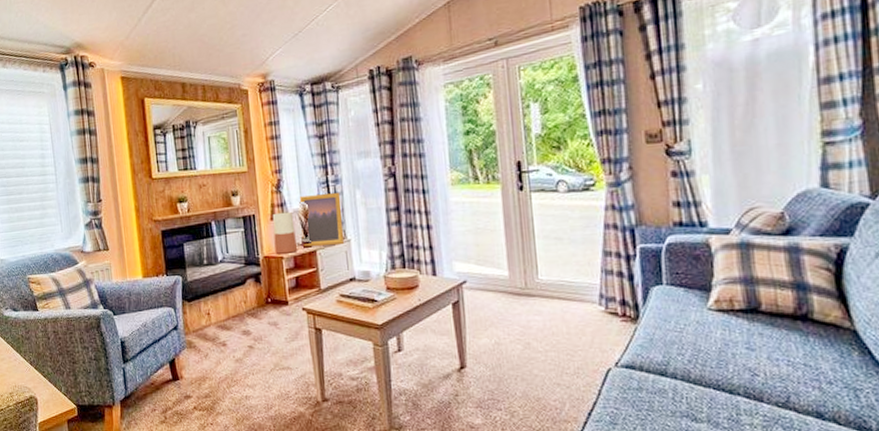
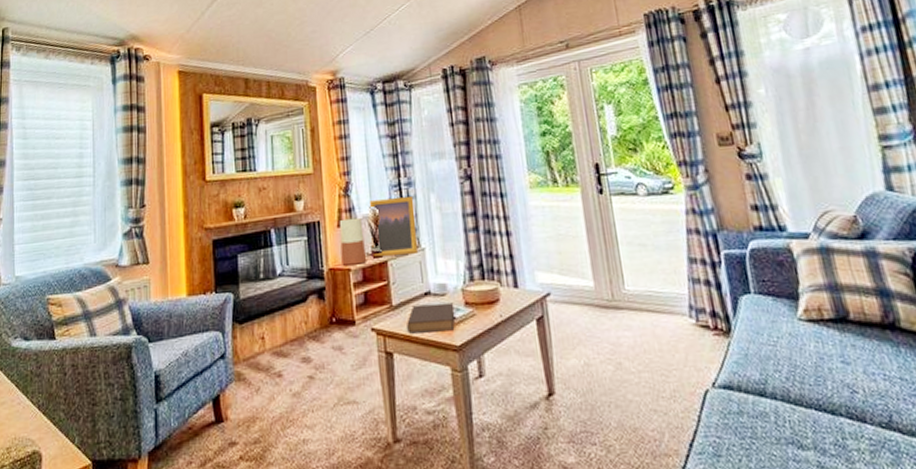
book: none [334,287,378,313] -> present [407,302,455,334]

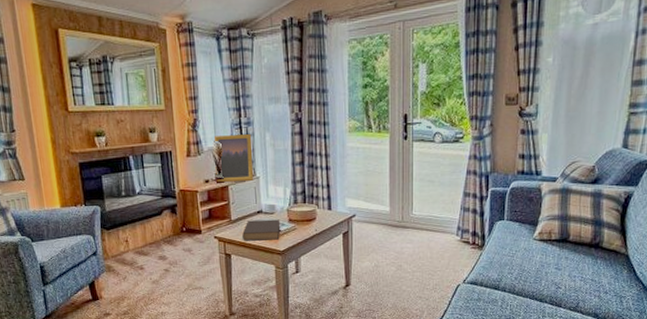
vase: present [339,217,367,266] -> none [188,149,212,188]

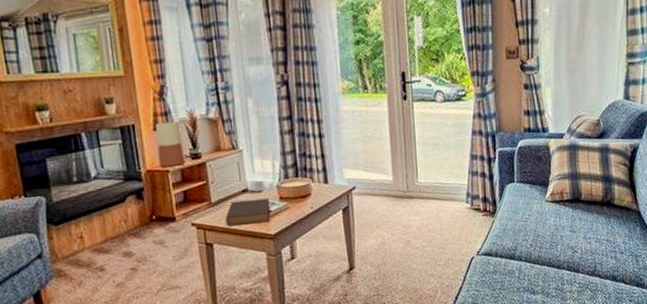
vase: none [188,149,212,188] -> present [155,121,186,167]
picture frame: present [214,134,254,183] -> none [186,101,236,160]

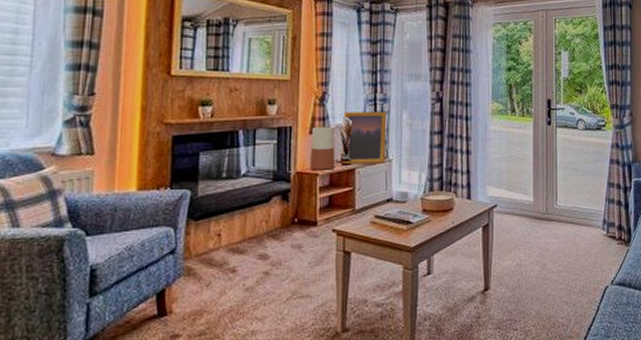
picture frame: none [186,101,236,160] -> present [342,112,387,165]
book: present [225,198,271,227] -> none [367,209,413,235]

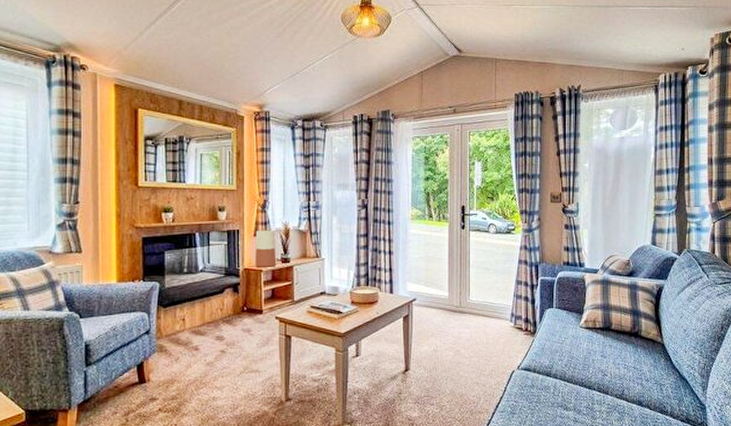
picture frame: present [342,112,387,165] -> none [282,217,319,263]

